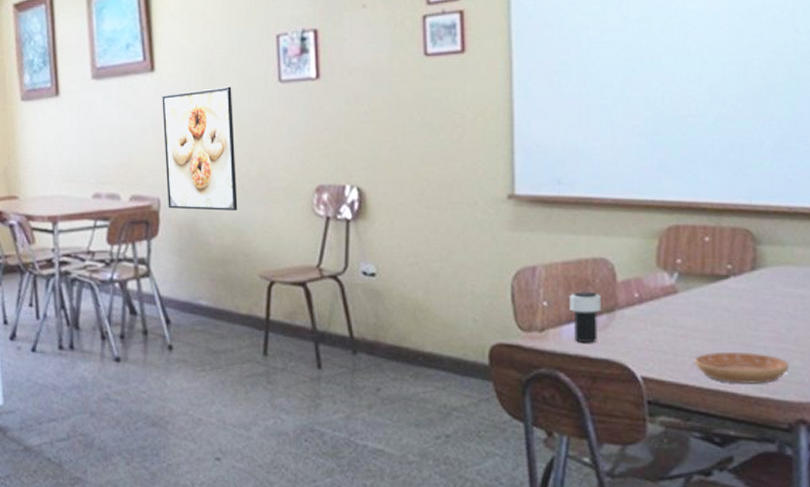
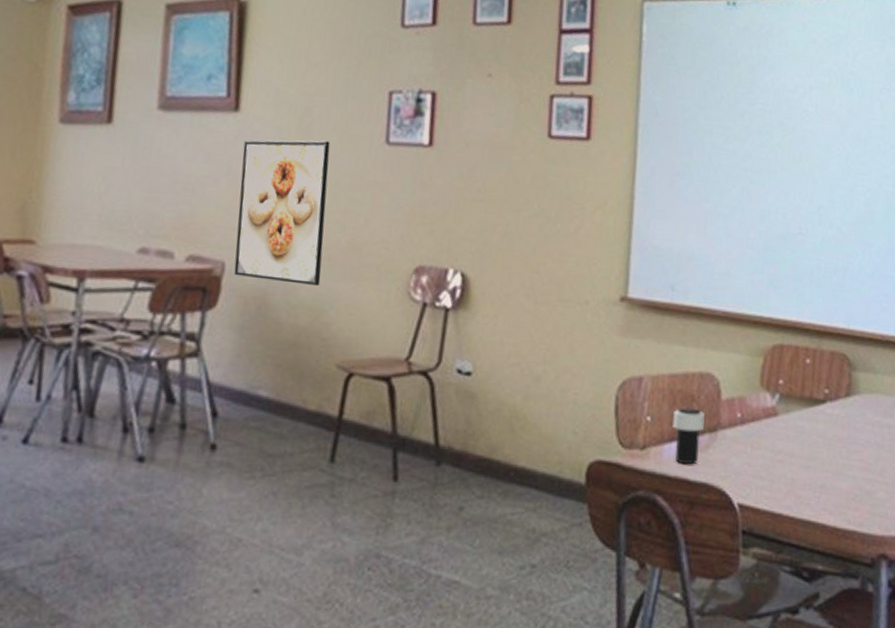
saucer: present [694,351,790,384] -> none [789,480,875,515]

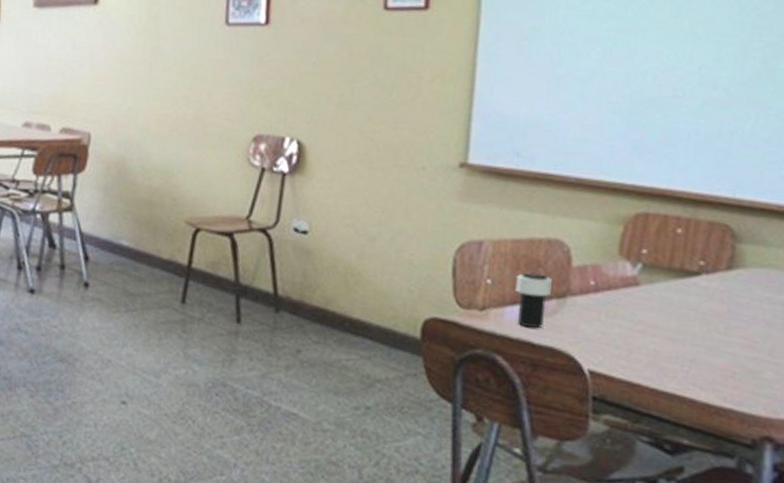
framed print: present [234,140,330,287] -> none [98,25,176,154]

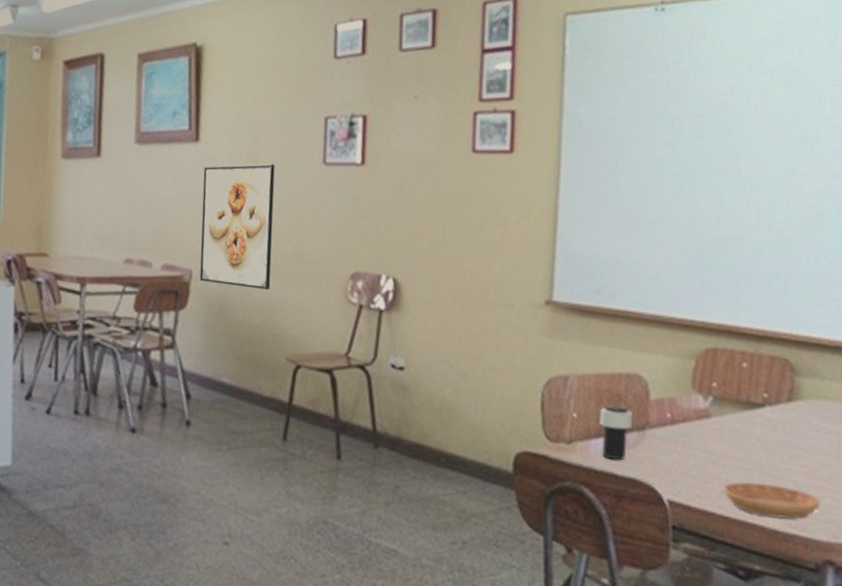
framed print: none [98,25,176,154] -> present [199,163,275,291]
saucer: none [650,353,761,393] -> present [723,482,821,519]

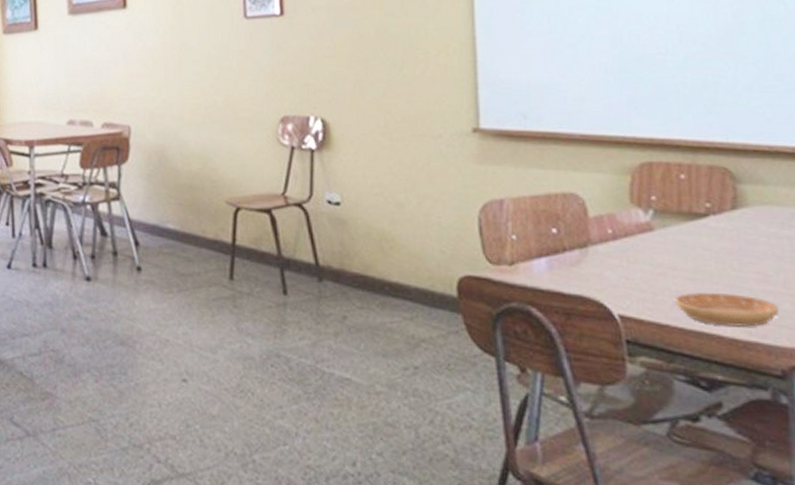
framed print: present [199,163,275,291] -> none [133,22,205,140]
cup: present [599,406,633,460] -> none [539,226,573,279]

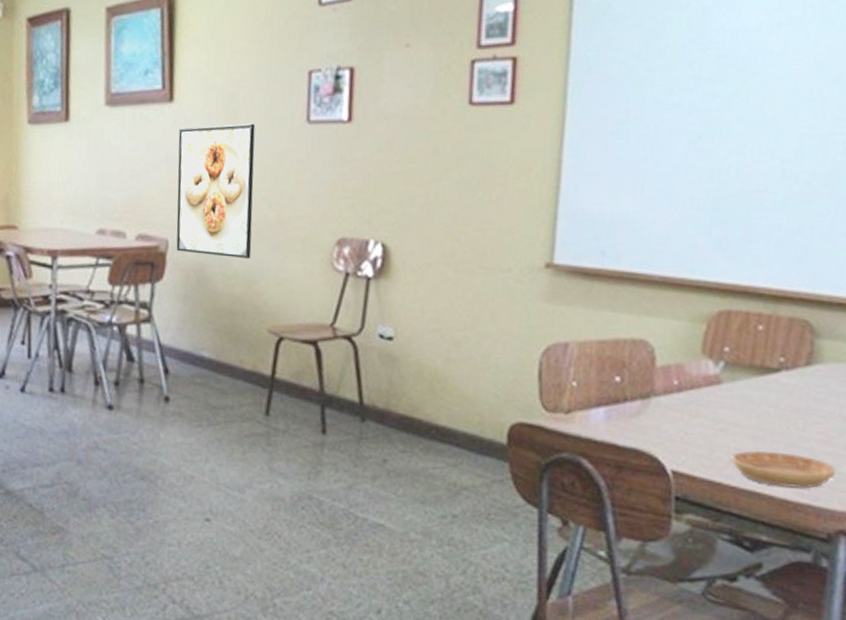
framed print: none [133,22,205,140] -> present [176,123,255,260]

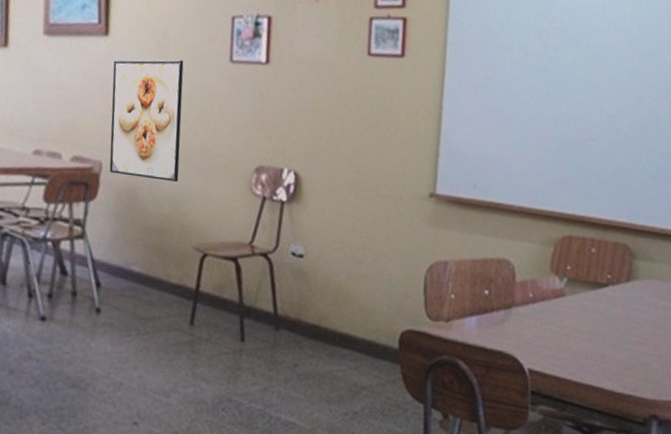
saucer: present [731,451,836,488] -> none [573,351,649,382]

